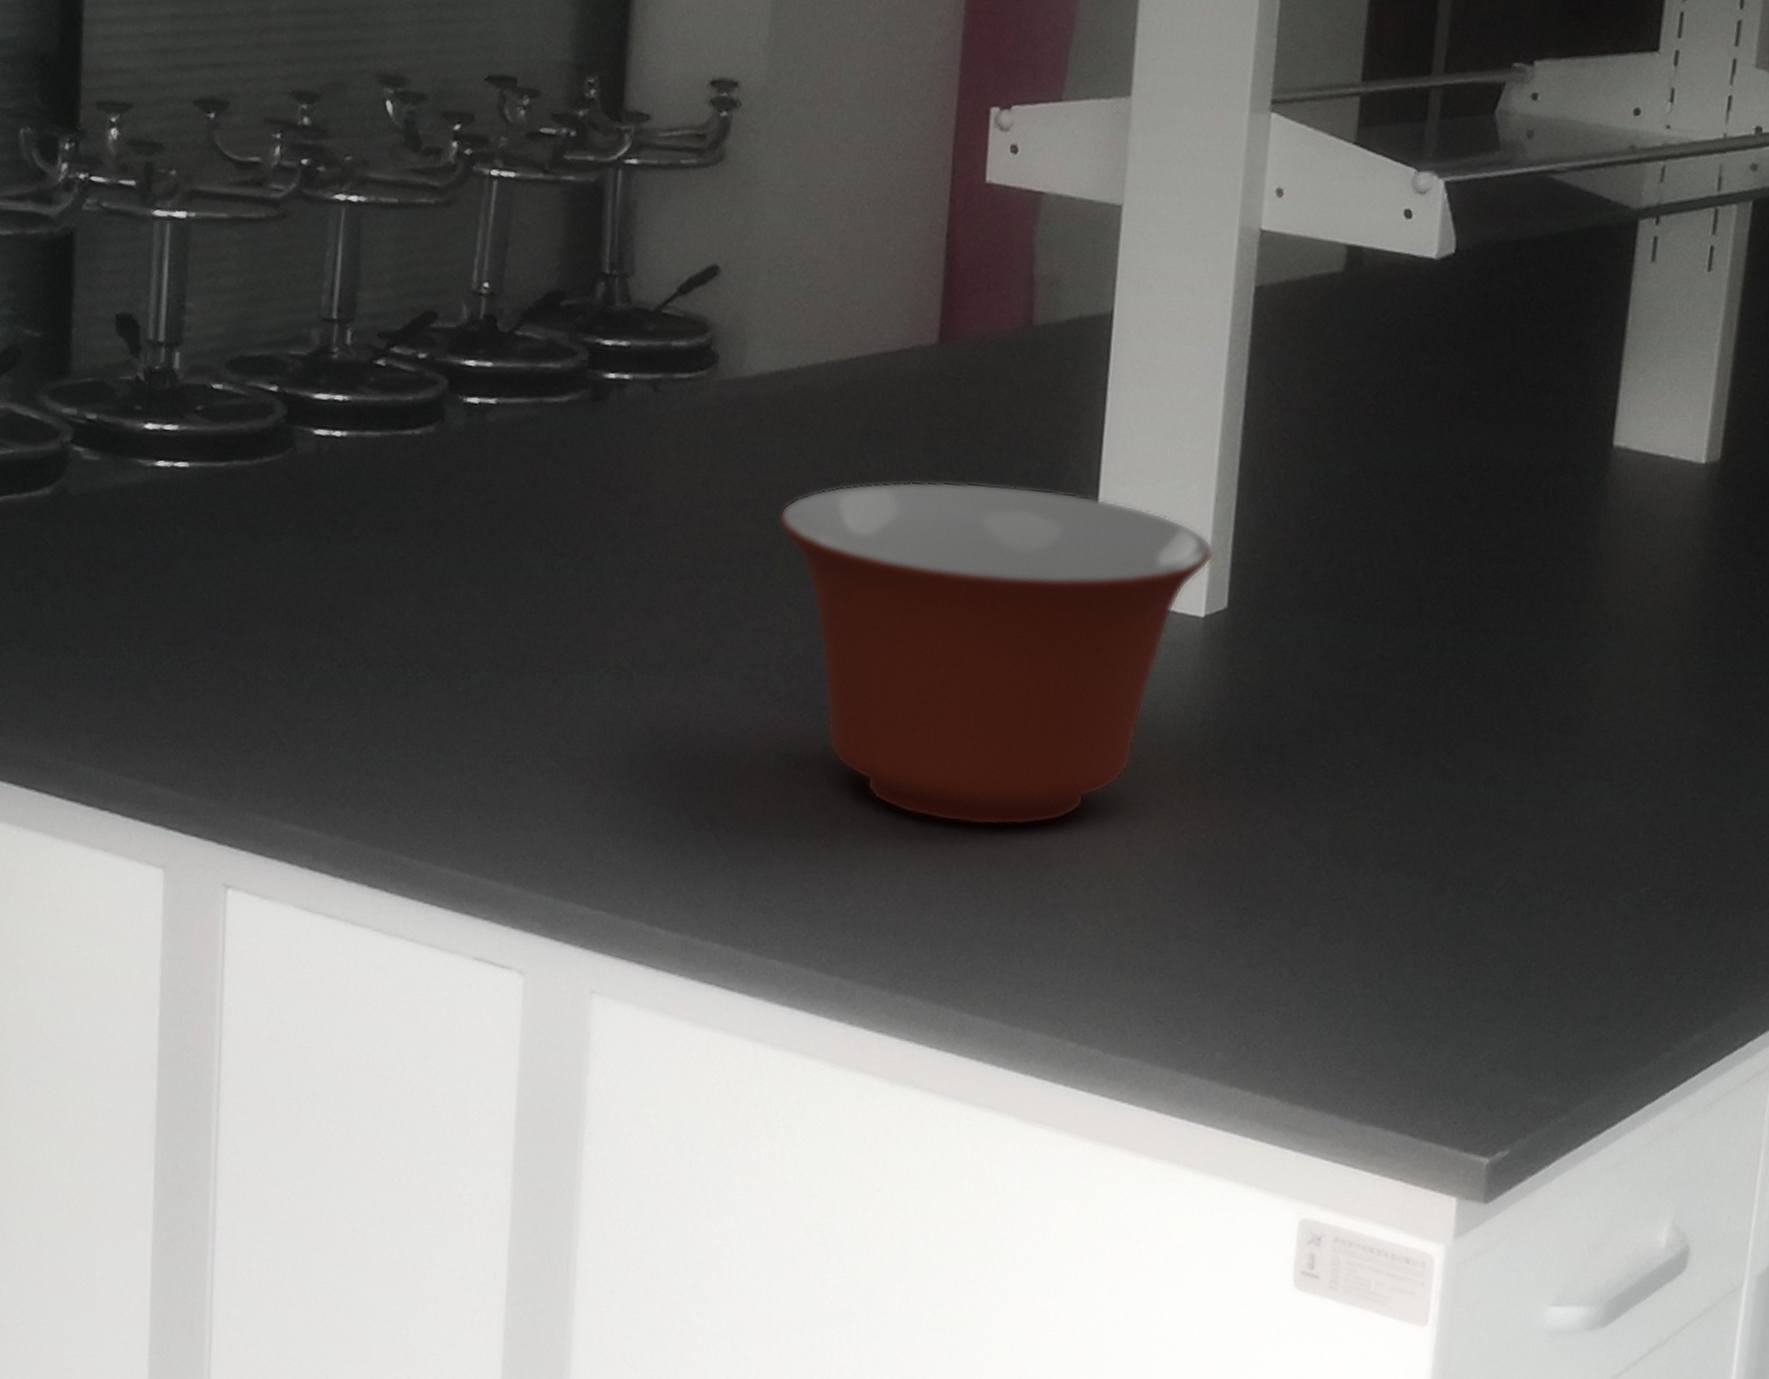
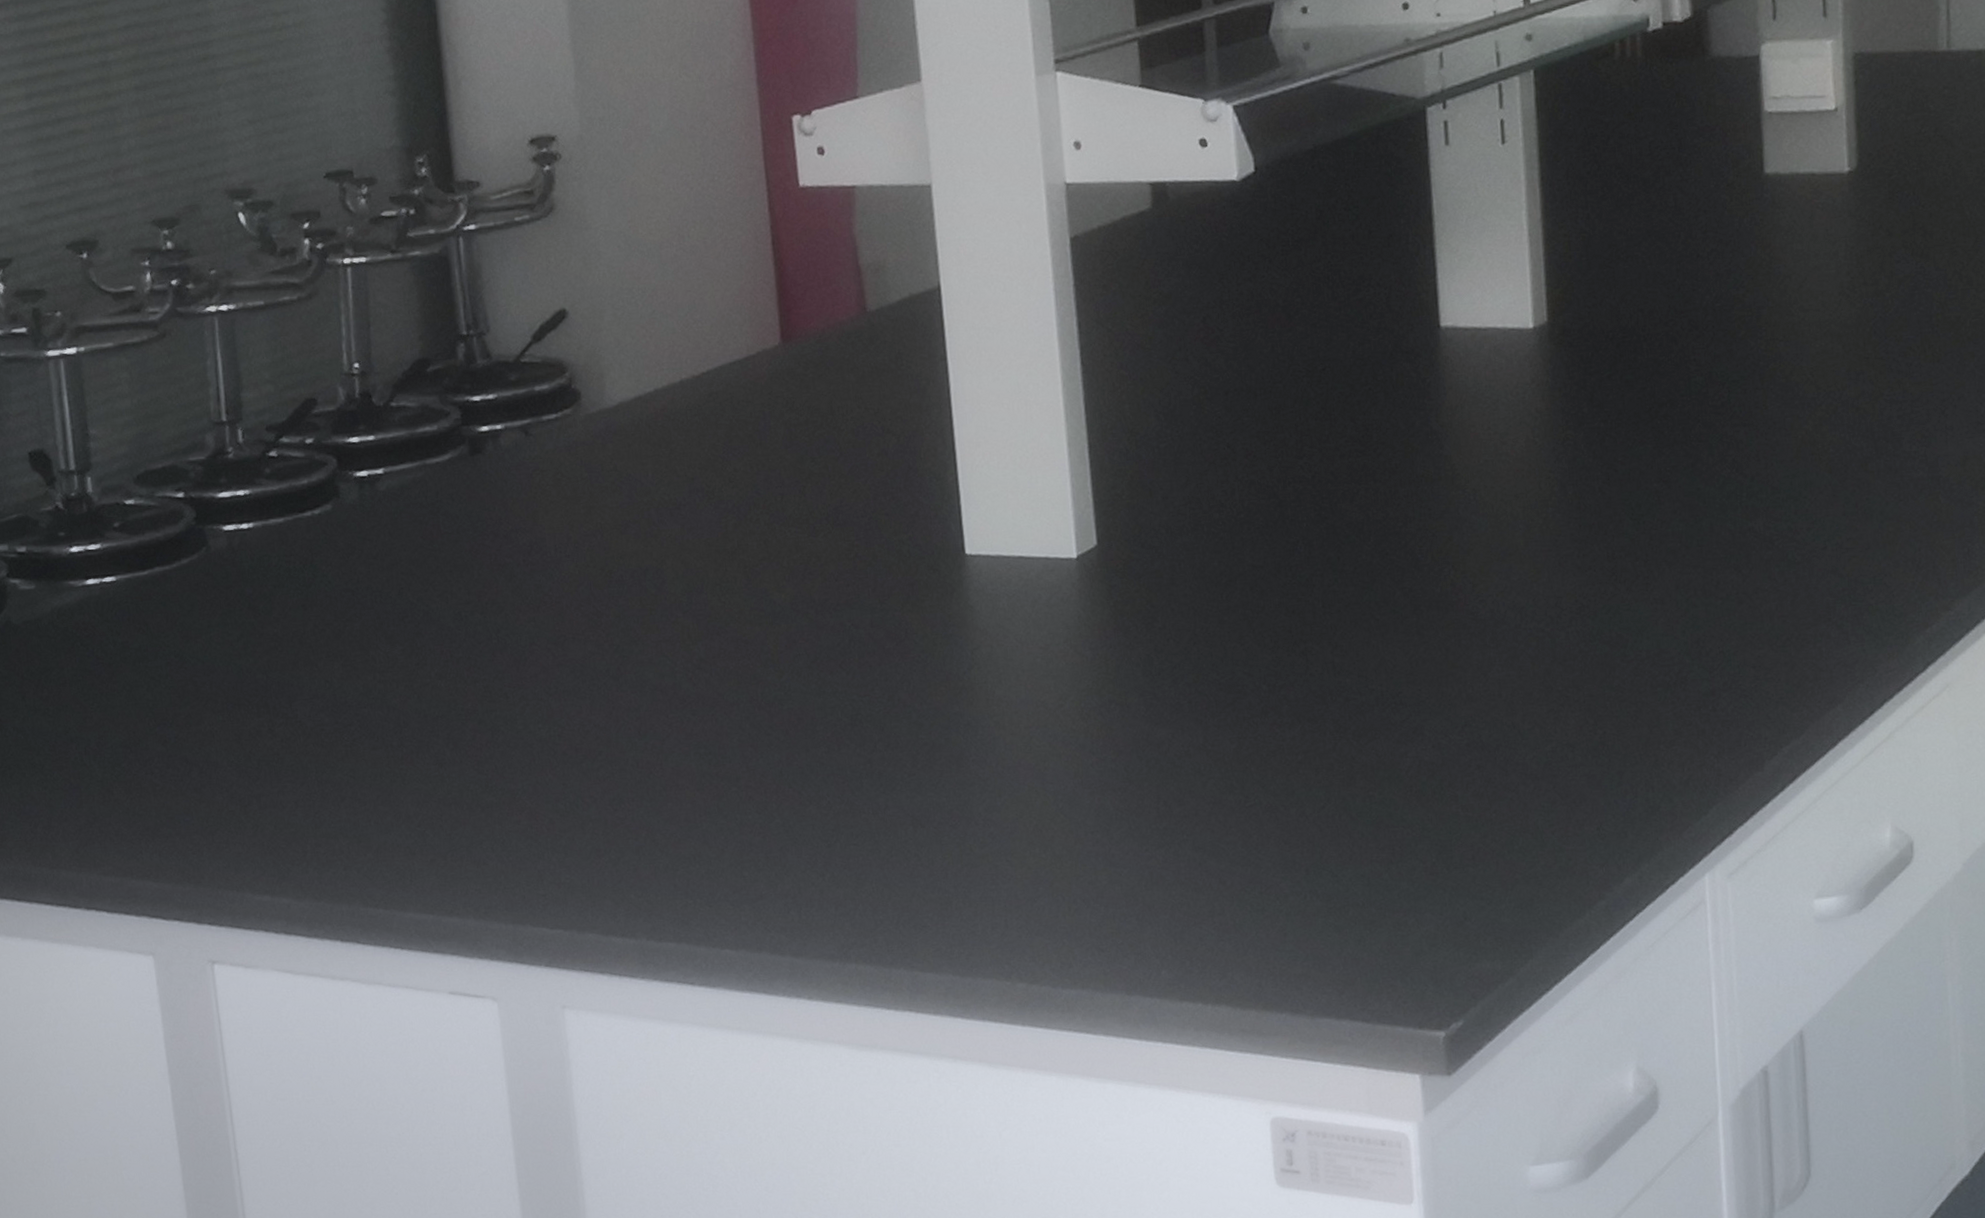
mixing bowl: present [778,481,1214,826] -> none [660,463,1076,792]

